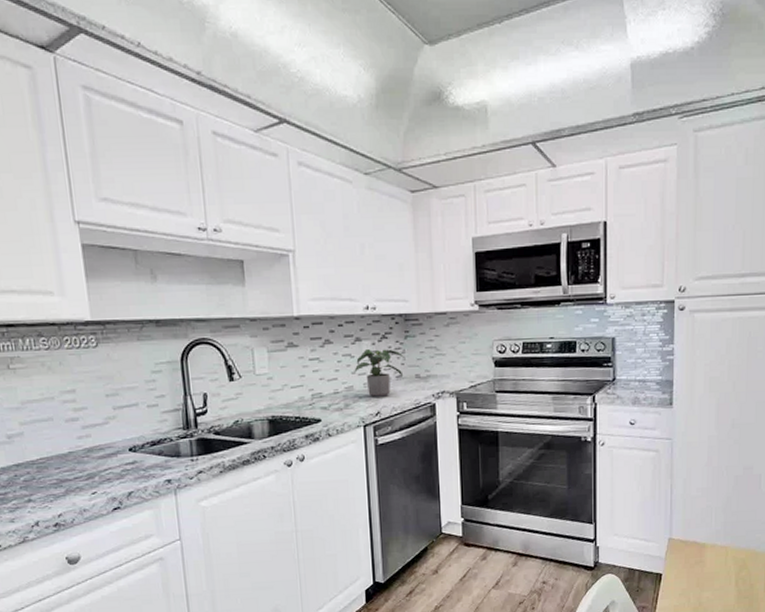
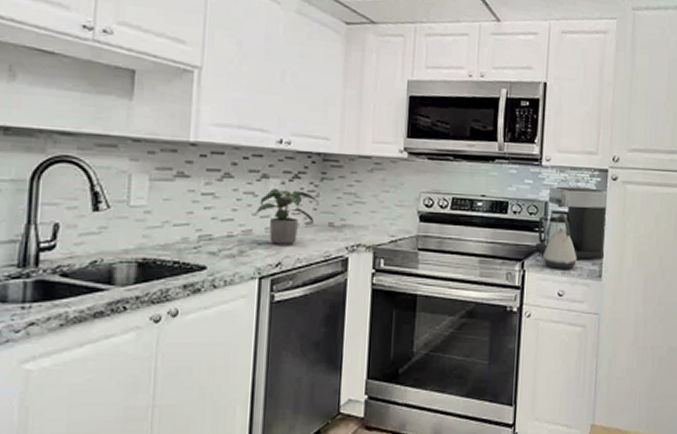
coffee maker: none [605,320,675,389] -> present [535,186,607,260]
kettle: none [613,348,647,401] -> present [543,214,577,270]

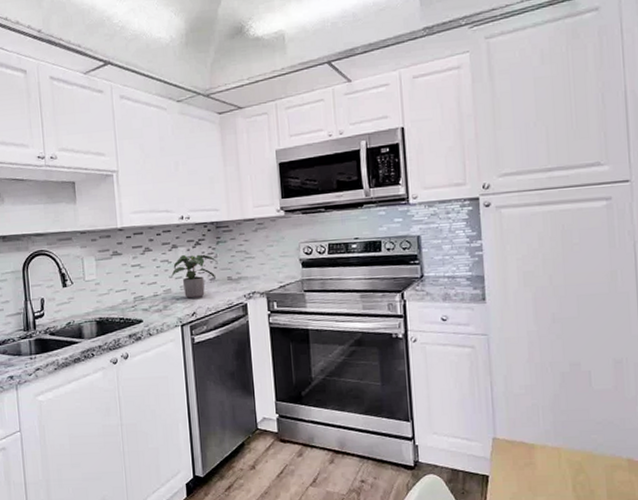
coffee maker: present [535,186,607,260] -> none [412,217,486,285]
kettle: present [543,214,577,270] -> none [422,245,457,297]

